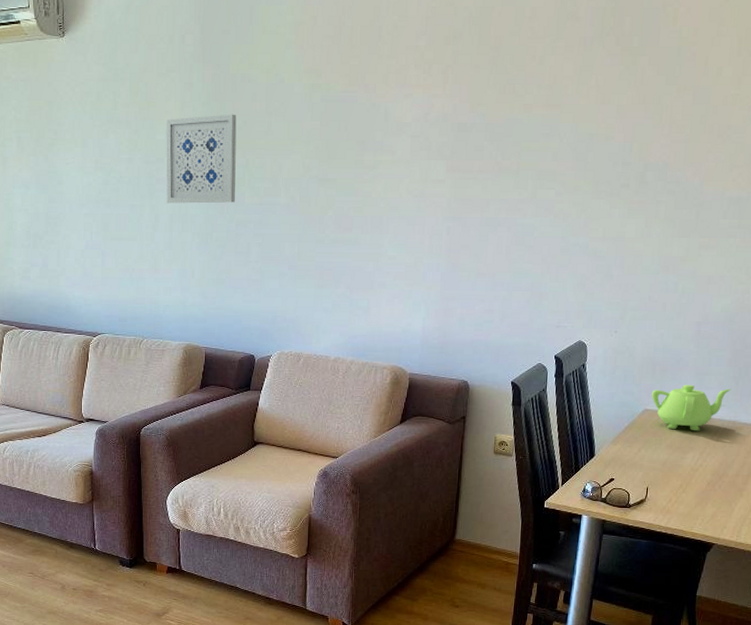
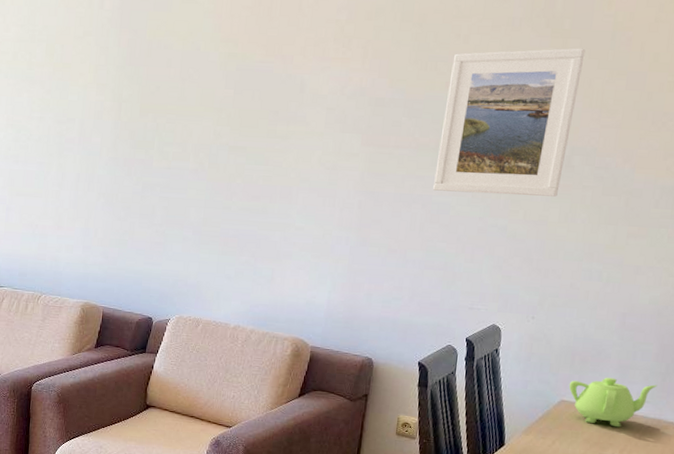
wall art: present [166,114,237,204] -> none [74,78,150,166]
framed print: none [517,65,654,214] -> present [433,48,586,197]

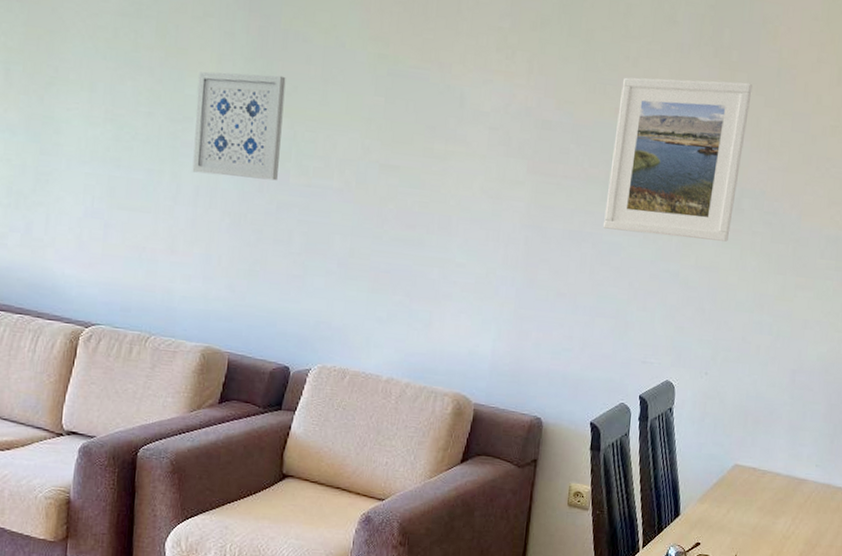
wall art: none [74,78,150,166] -> present [192,71,286,181]
teapot: present [569,377,657,428] -> none [742,439,826,494]

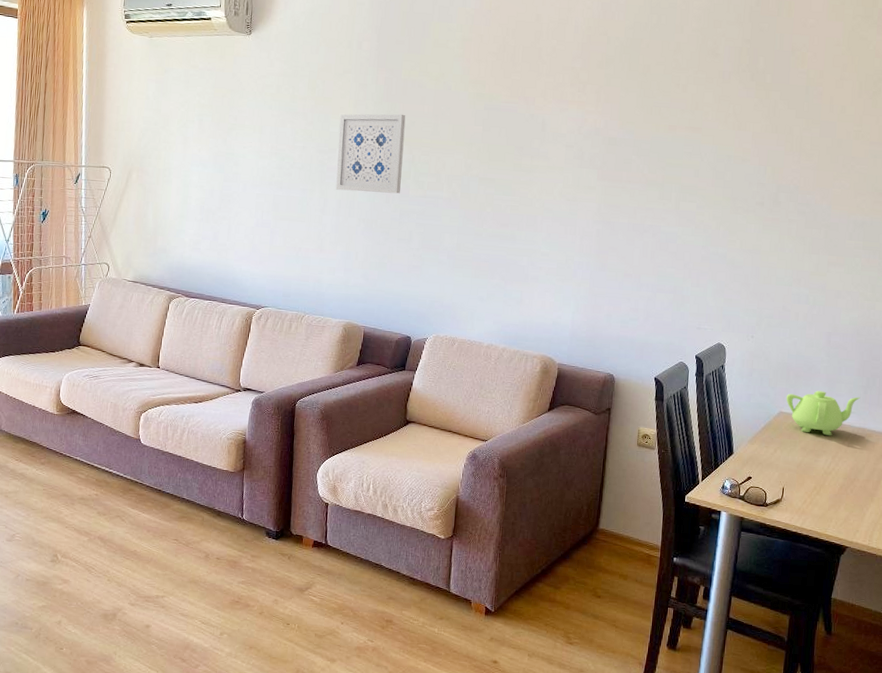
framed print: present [603,77,753,242] -> none [662,99,785,229]
teapot: none [742,439,826,494] -> present [786,390,860,436]

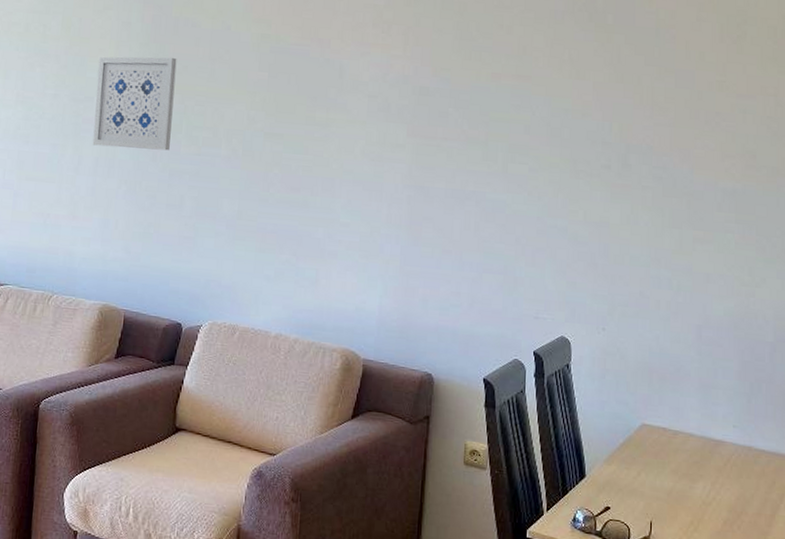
teapot: present [786,390,860,436] -> none [649,397,742,456]

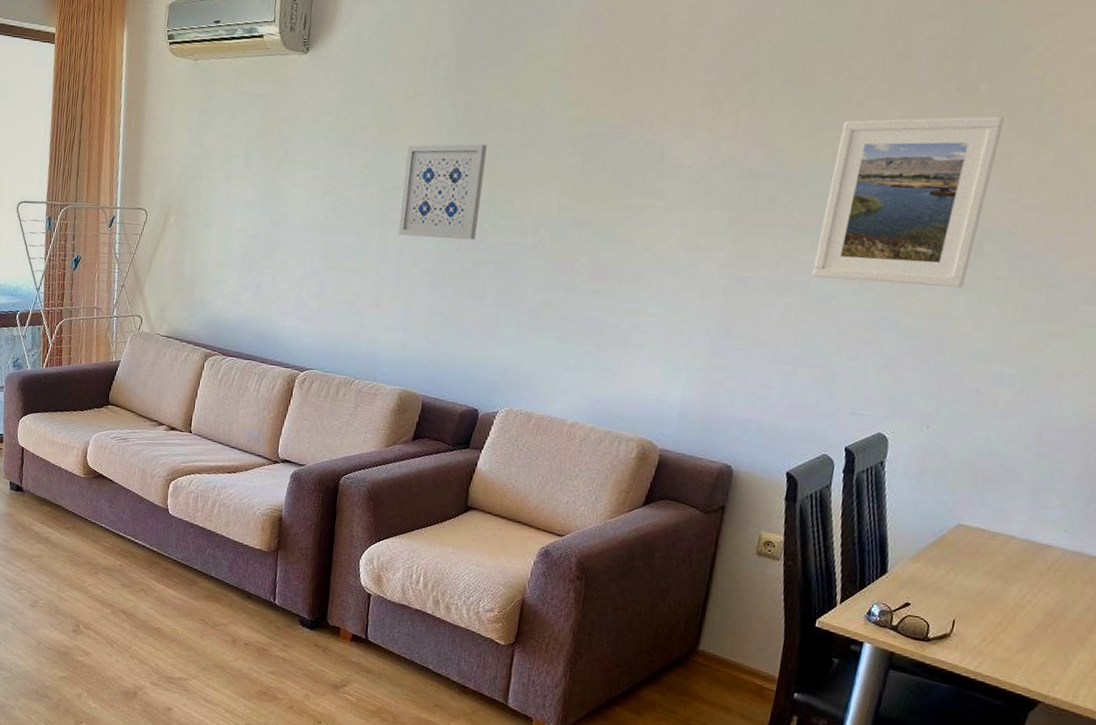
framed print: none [486,43,631,197] -> present [812,116,1005,288]

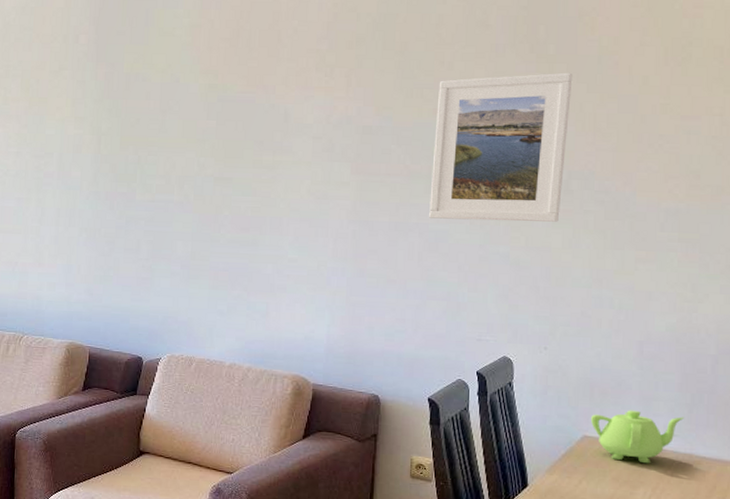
wall art: present [398,143,488,240] -> none [54,111,130,199]
teapot: none [968,500,1079,560] -> present [590,410,684,464]

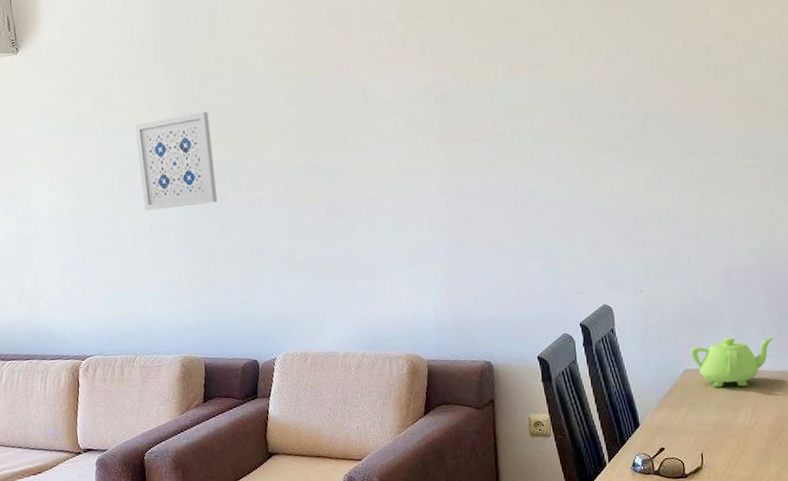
wall art: none [54,111,130,199] -> present [135,111,217,211]
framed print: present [429,72,573,222] -> none [510,13,640,179]

